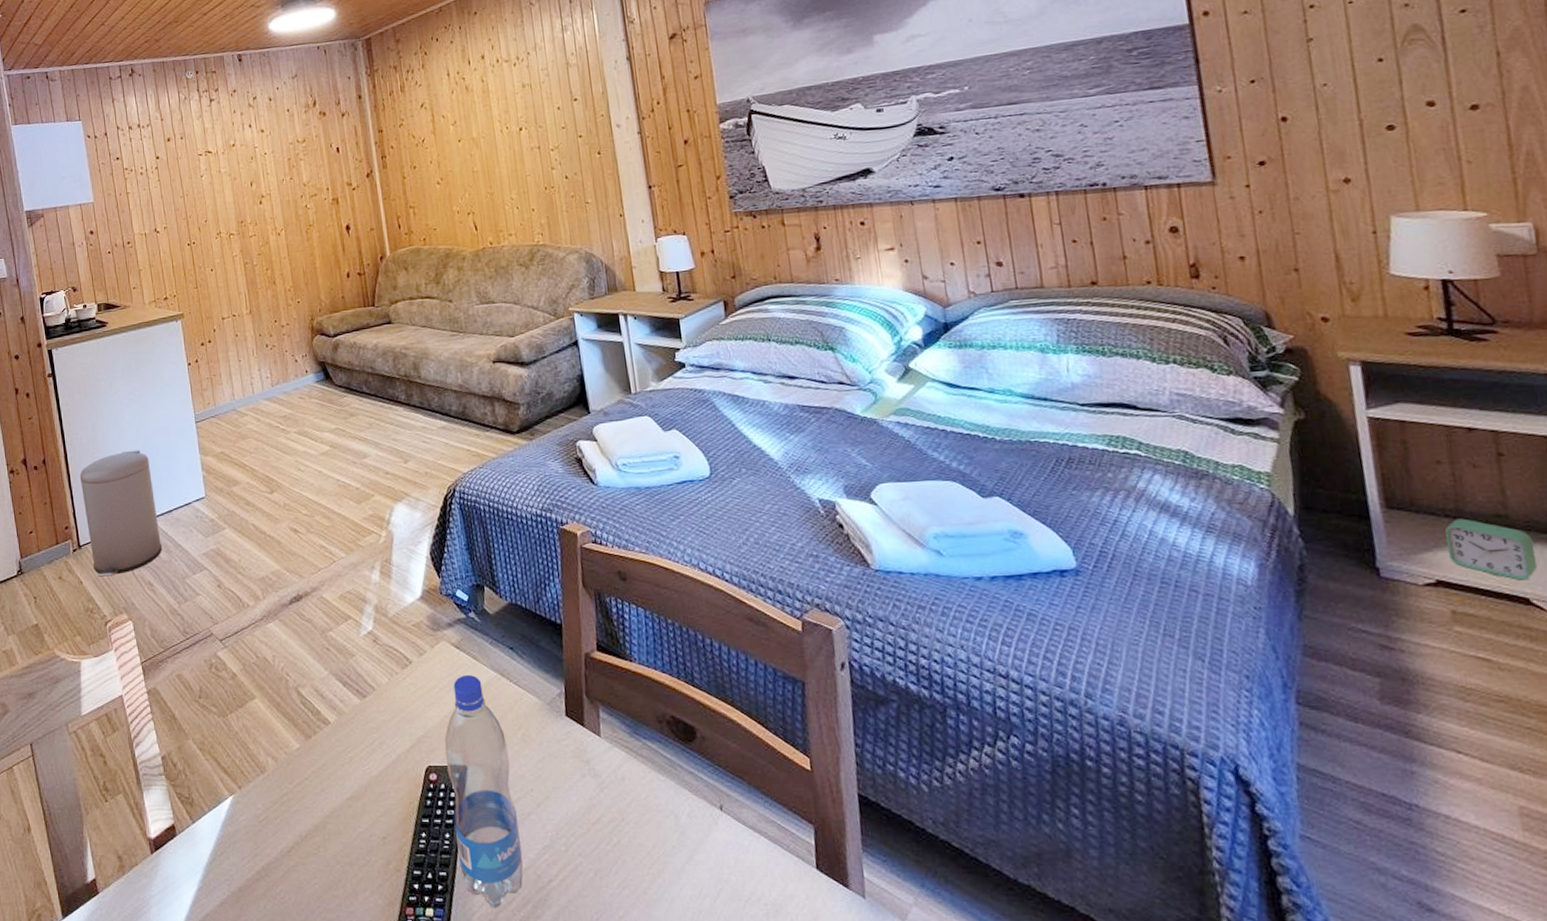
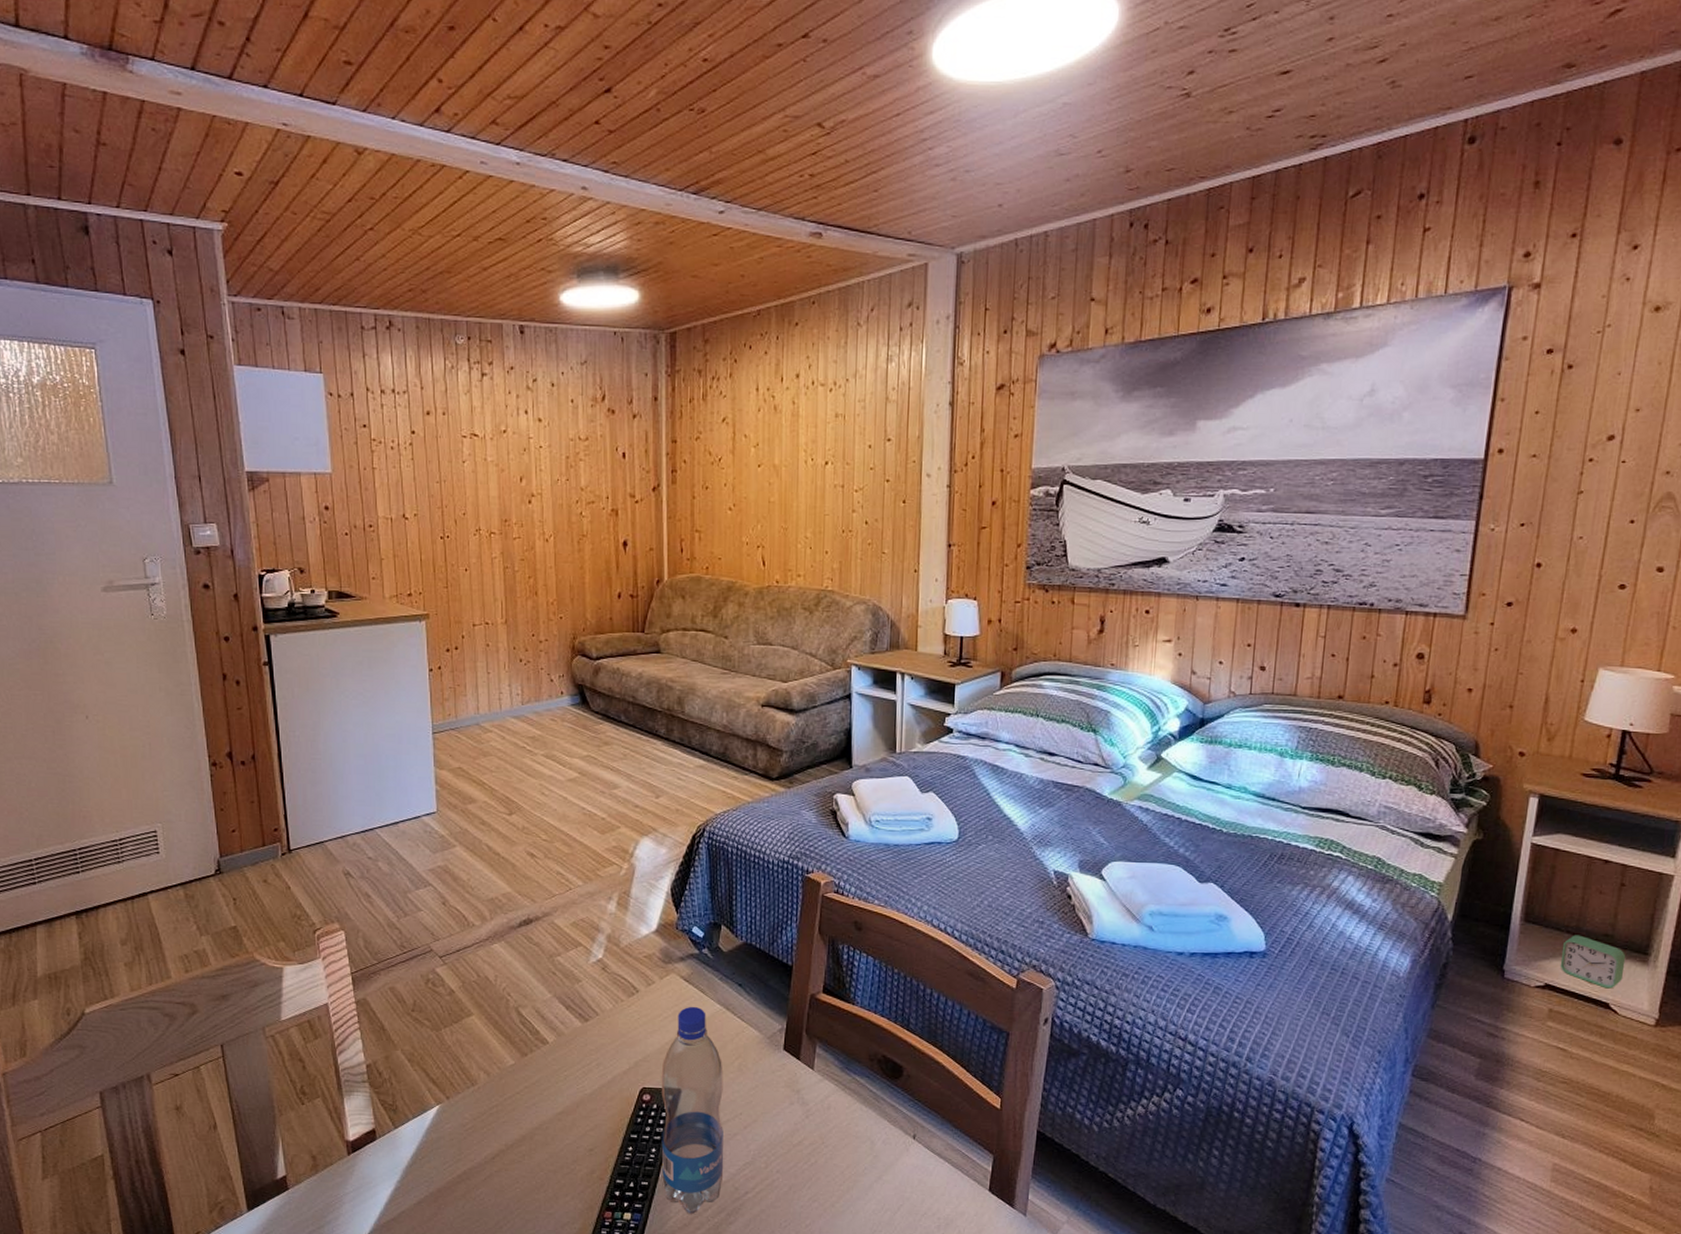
pedal bin: present [79,449,162,577] -> none [294,755,383,884]

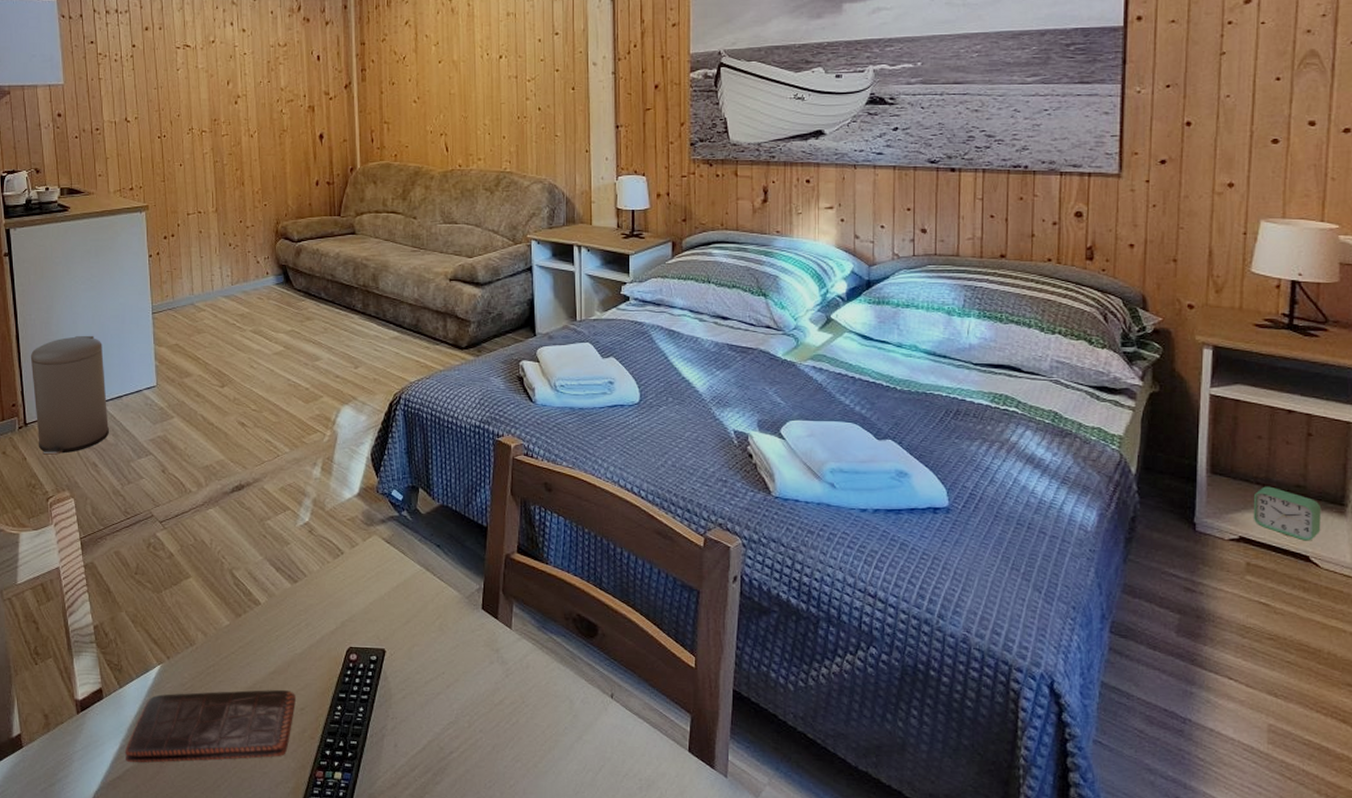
pedal bin: none [294,755,383,884] -> present [30,335,109,455]
wallet: none [399,1130,584,1205] -> present [124,689,296,763]
bottle: present [661,1006,724,1215] -> none [366,567,429,775]

